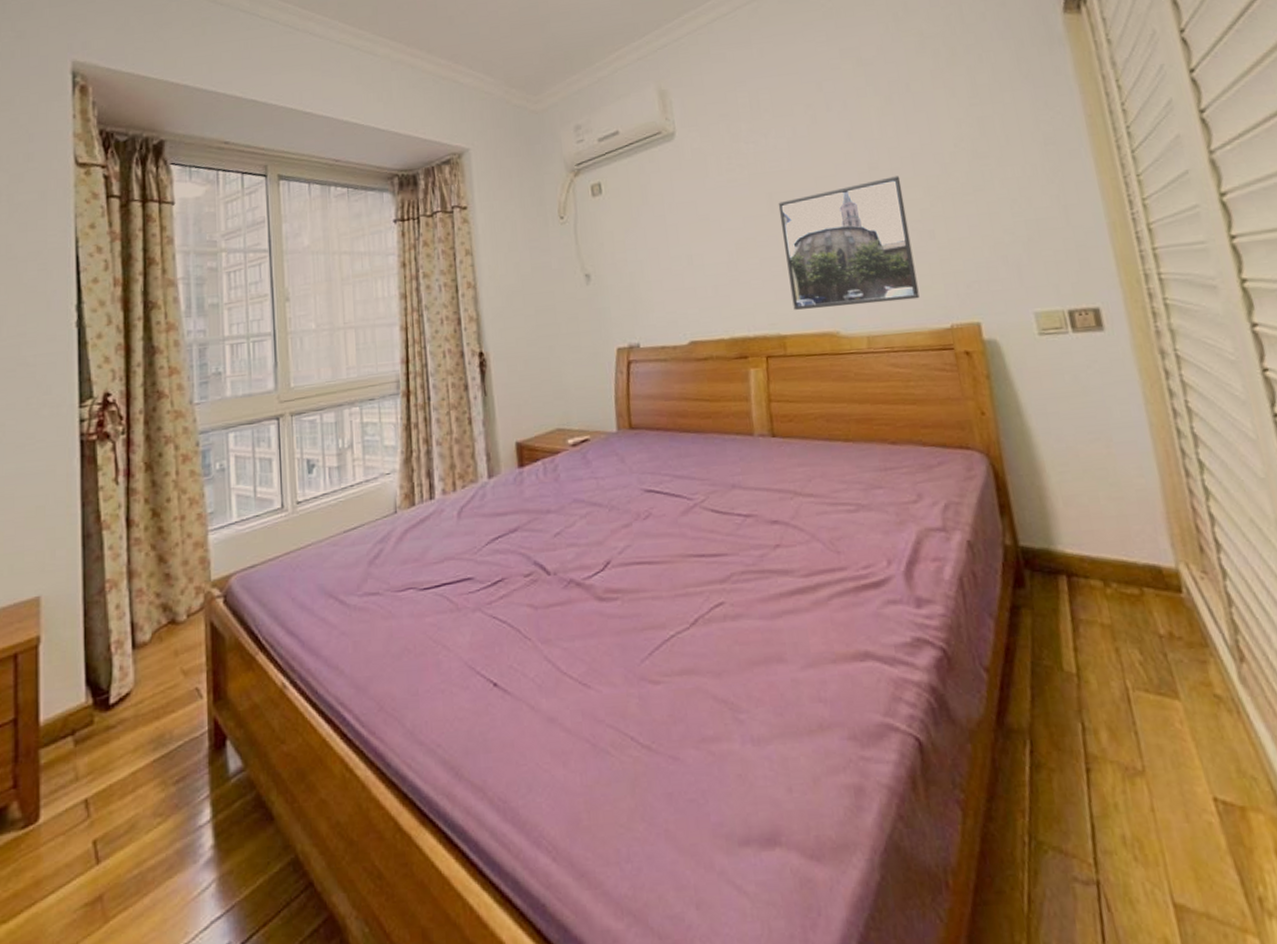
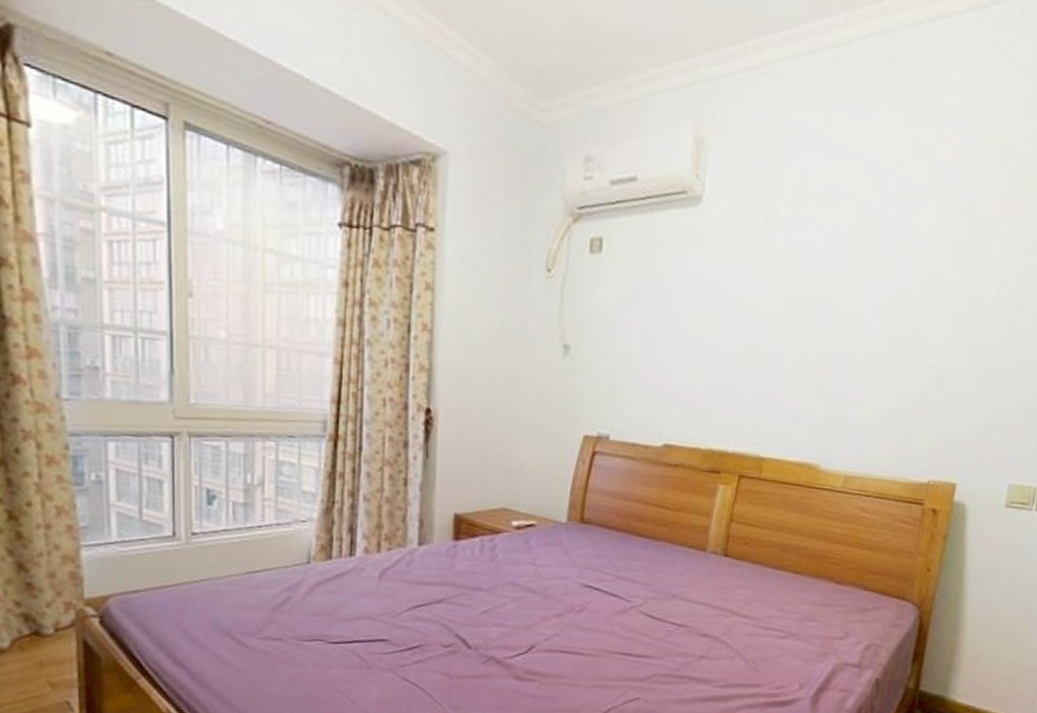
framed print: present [778,176,920,310] -> none [780,310,930,448]

